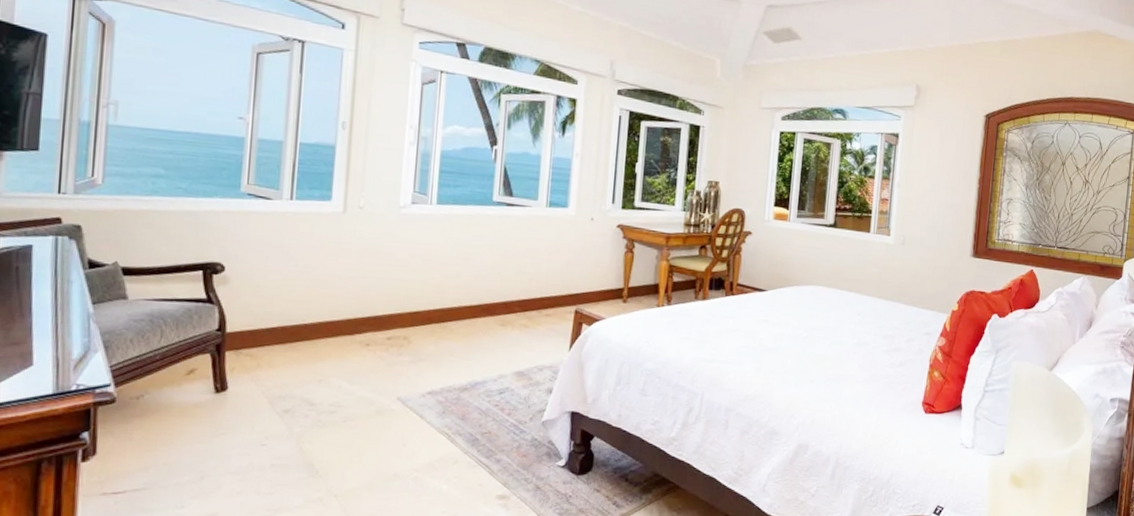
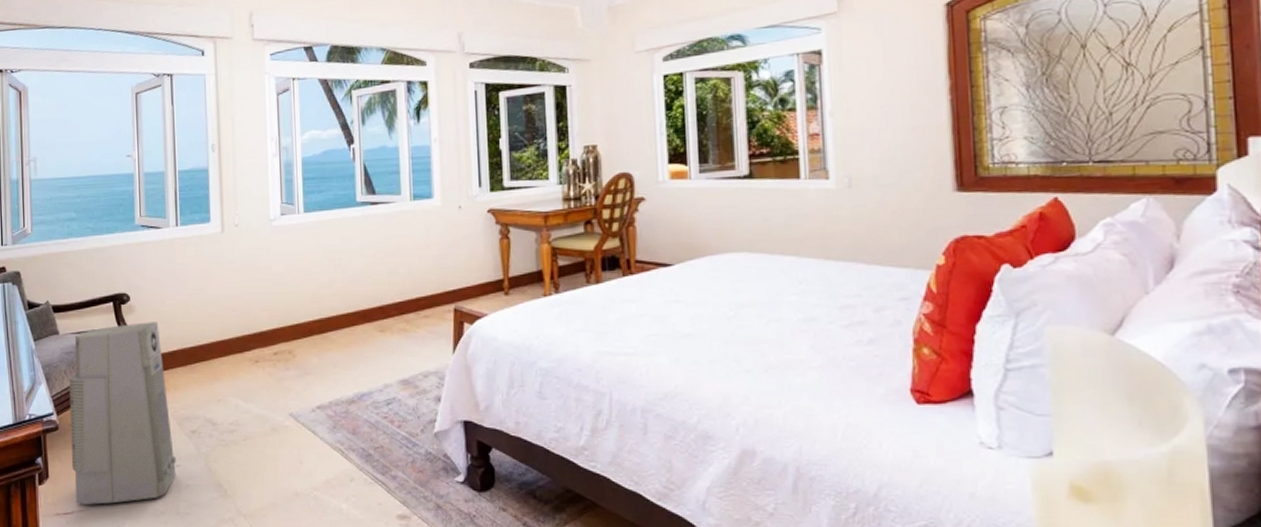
air purifier: none [128,295,263,484] -> present [68,322,177,505]

